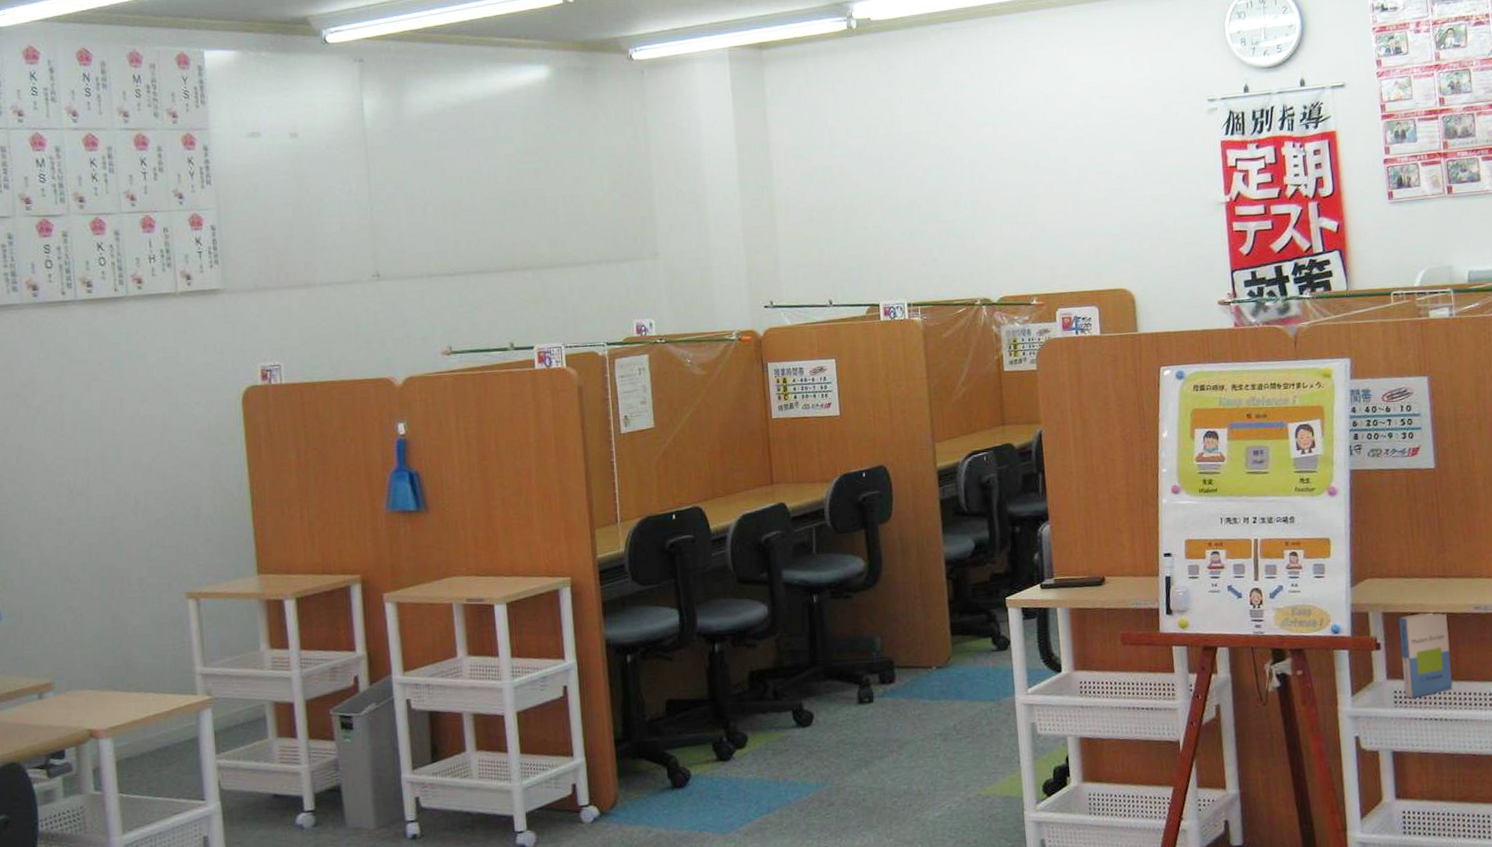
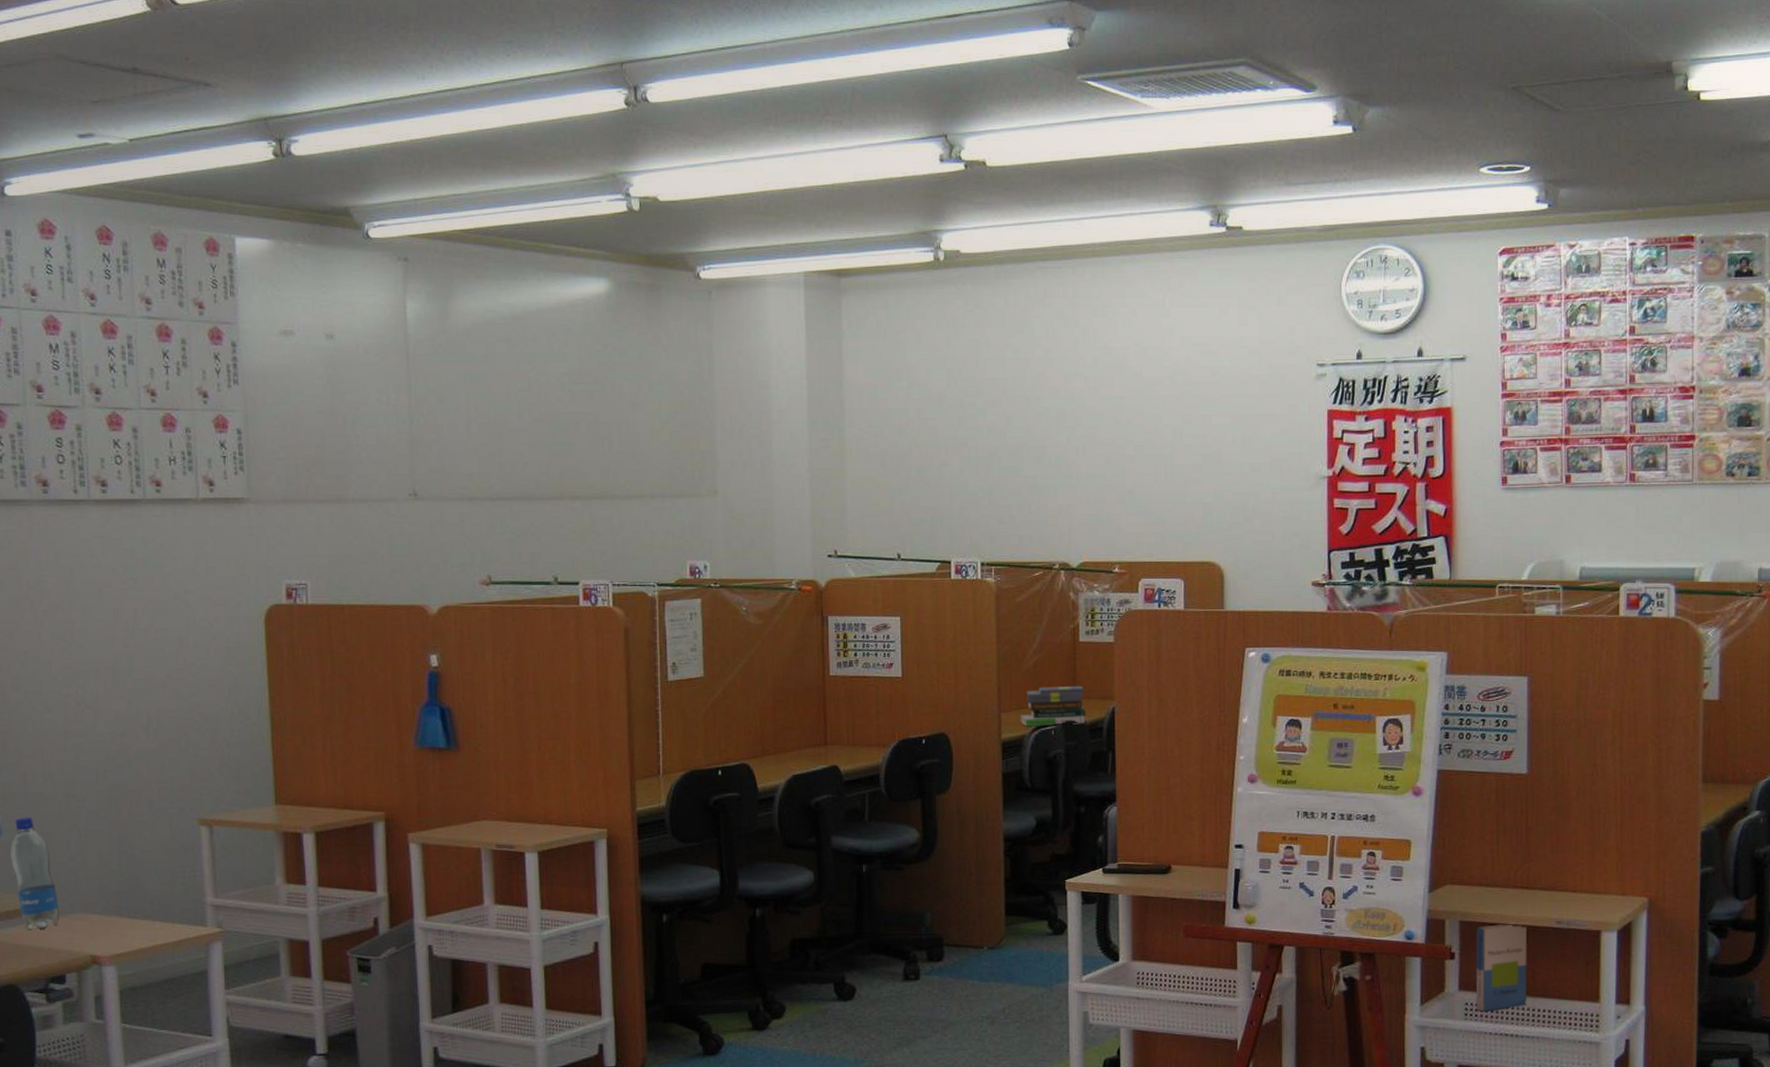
bottle: none [10,601,58,709] -> present [10,817,60,929]
books: none [953,412,1015,455] -> present [1020,685,1086,727]

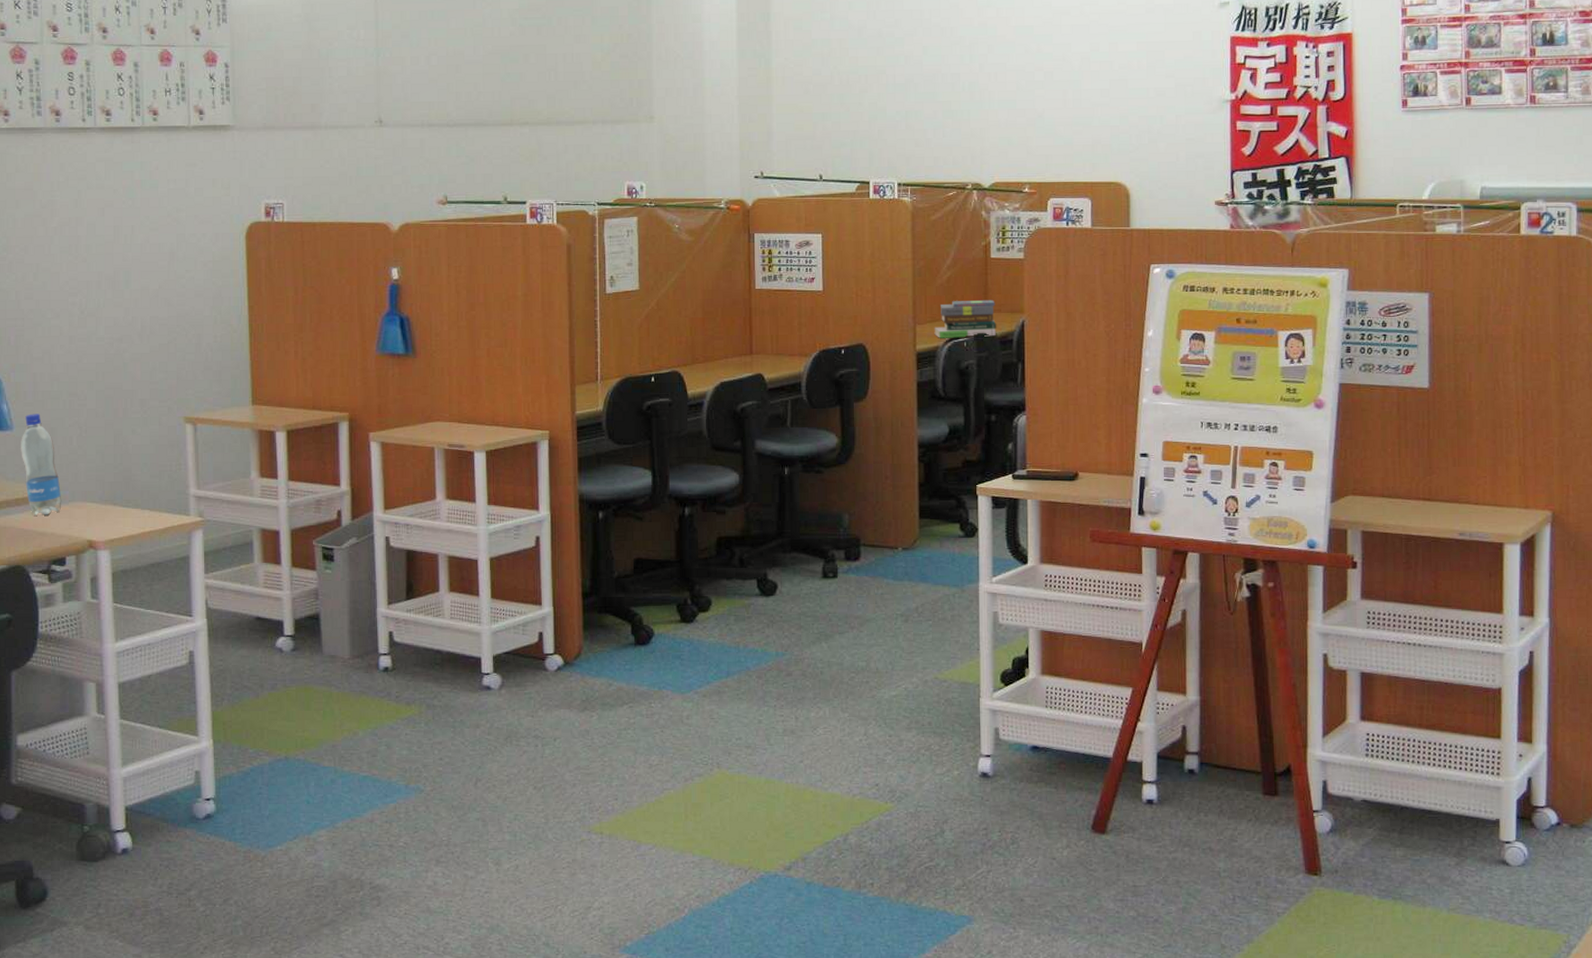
book: present [1476,923,1528,1012] -> none [1378,534,1430,620]

